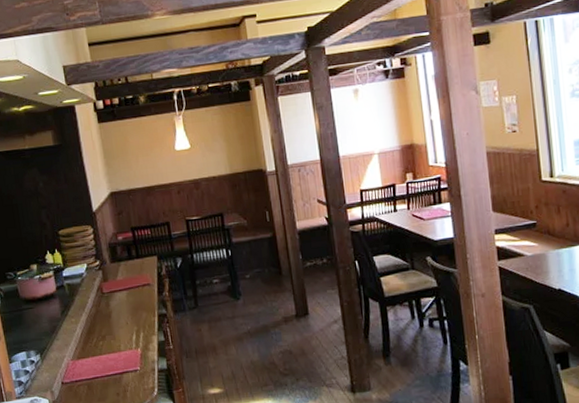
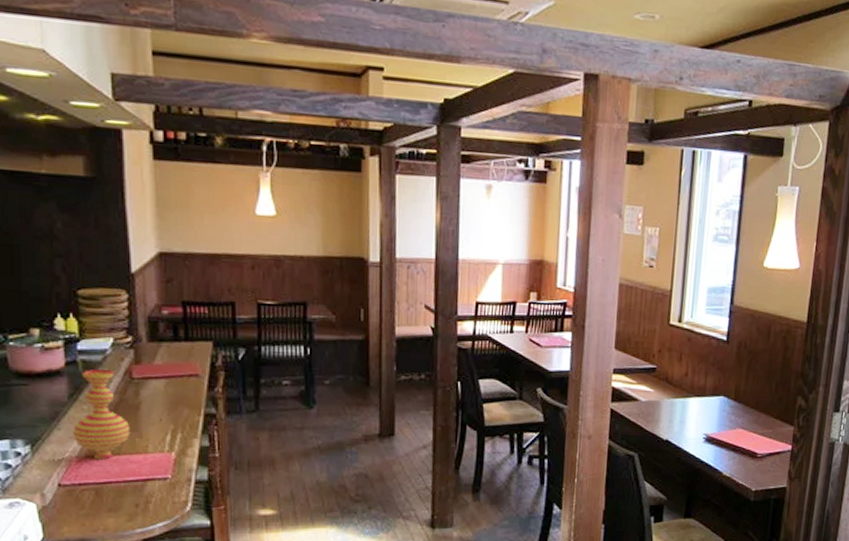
vase: none [67,288,107,361] -> present [73,368,131,460]

